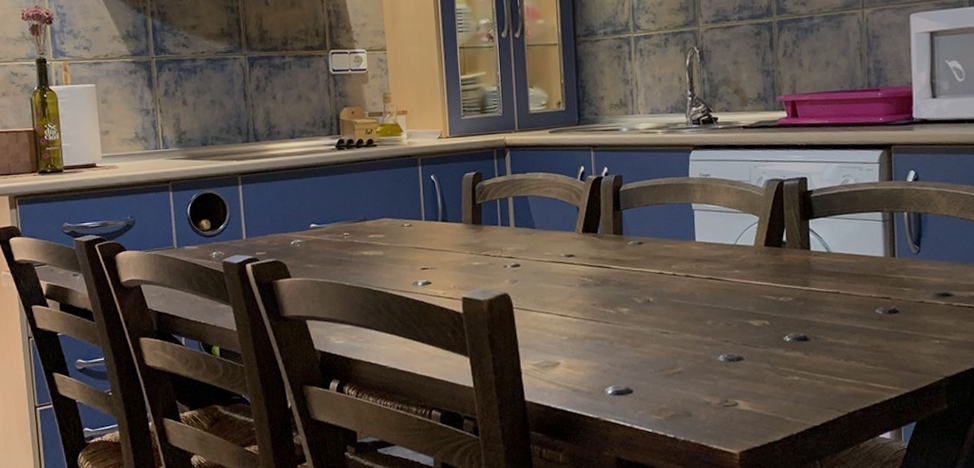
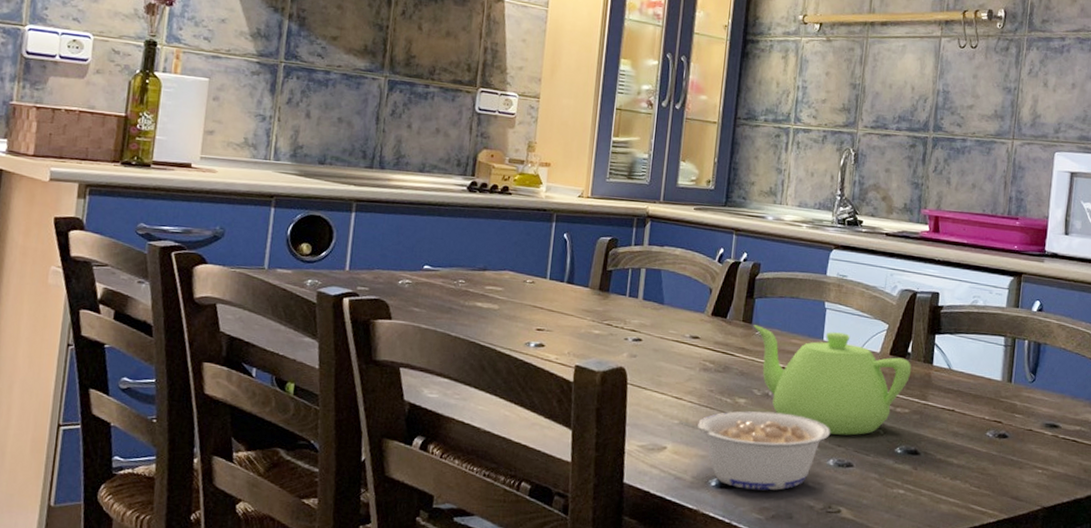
legume: none [567,317,717,393] -> present [678,411,831,491]
teapot: none [624,231,789,331] -> present [753,325,912,436]

